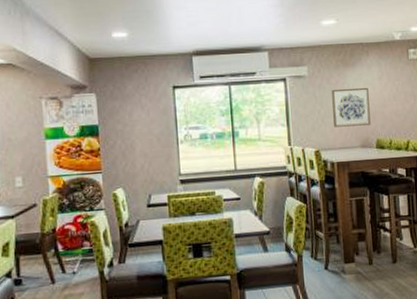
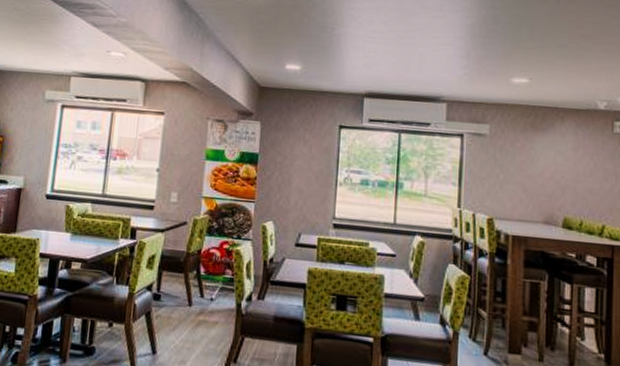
wall art: present [332,87,371,127] -> none [514,154,559,200]

